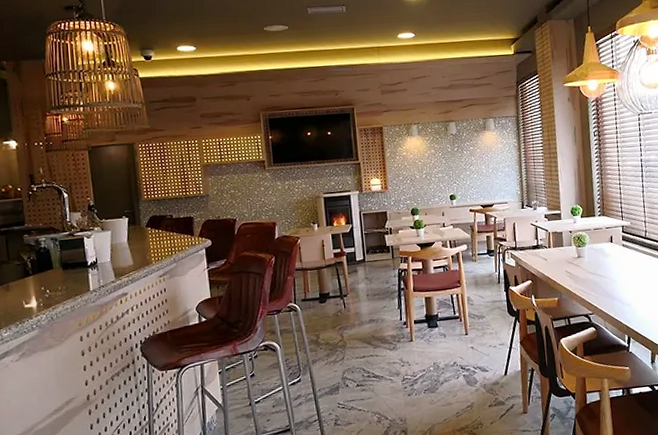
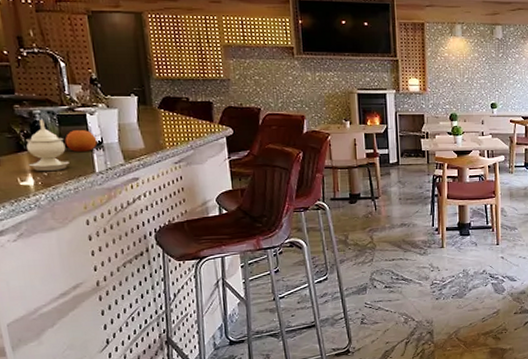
sugar bowl: none [32,245,68,294] -> present [26,119,69,172]
fruit: none [64,252,92,274] -> present [64,130,97,153]

